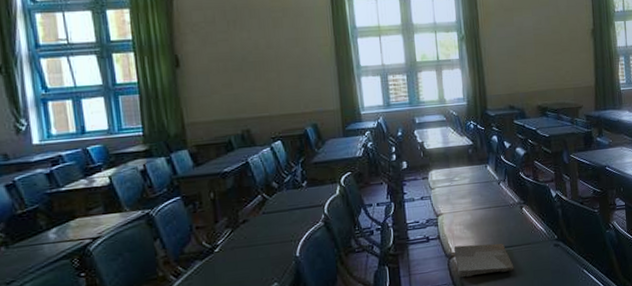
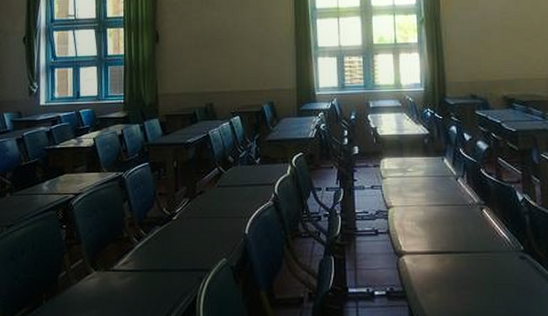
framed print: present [454,243,514,277] -> none [404,244,472,281]

